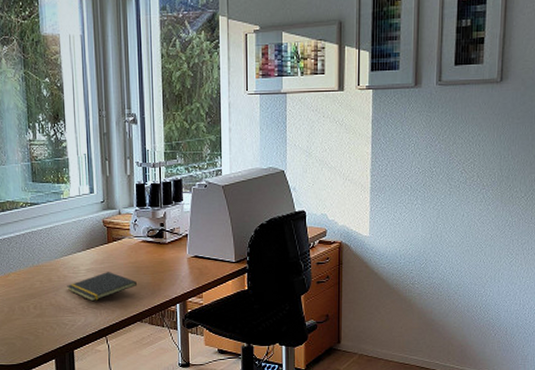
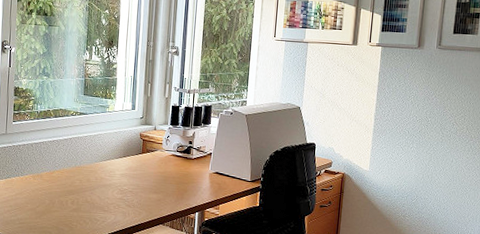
notepad: present [67,272,137,302] -> none [102,178,163,203]

